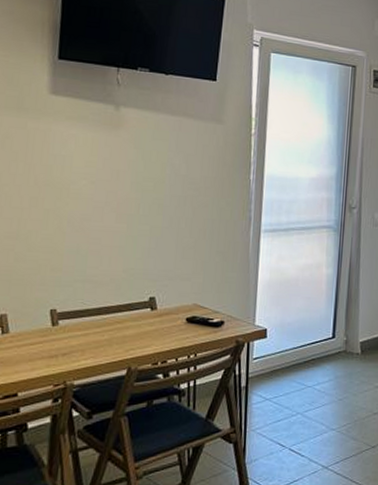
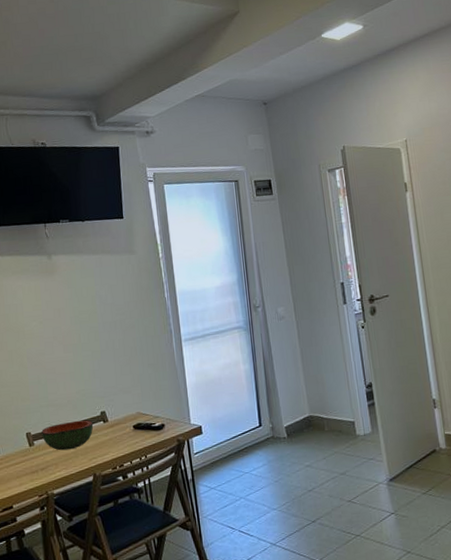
bowl: none [70,303,138,336] -> present [41,419,94,451]

